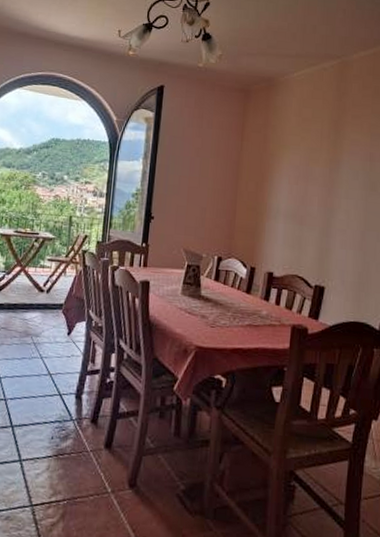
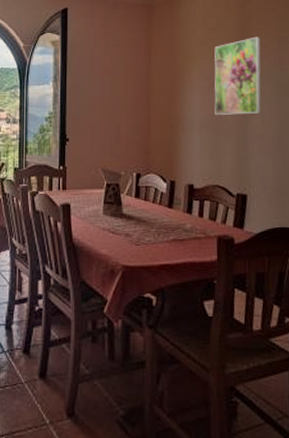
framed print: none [301,131,353,208] -> present [214,36,262,115]

